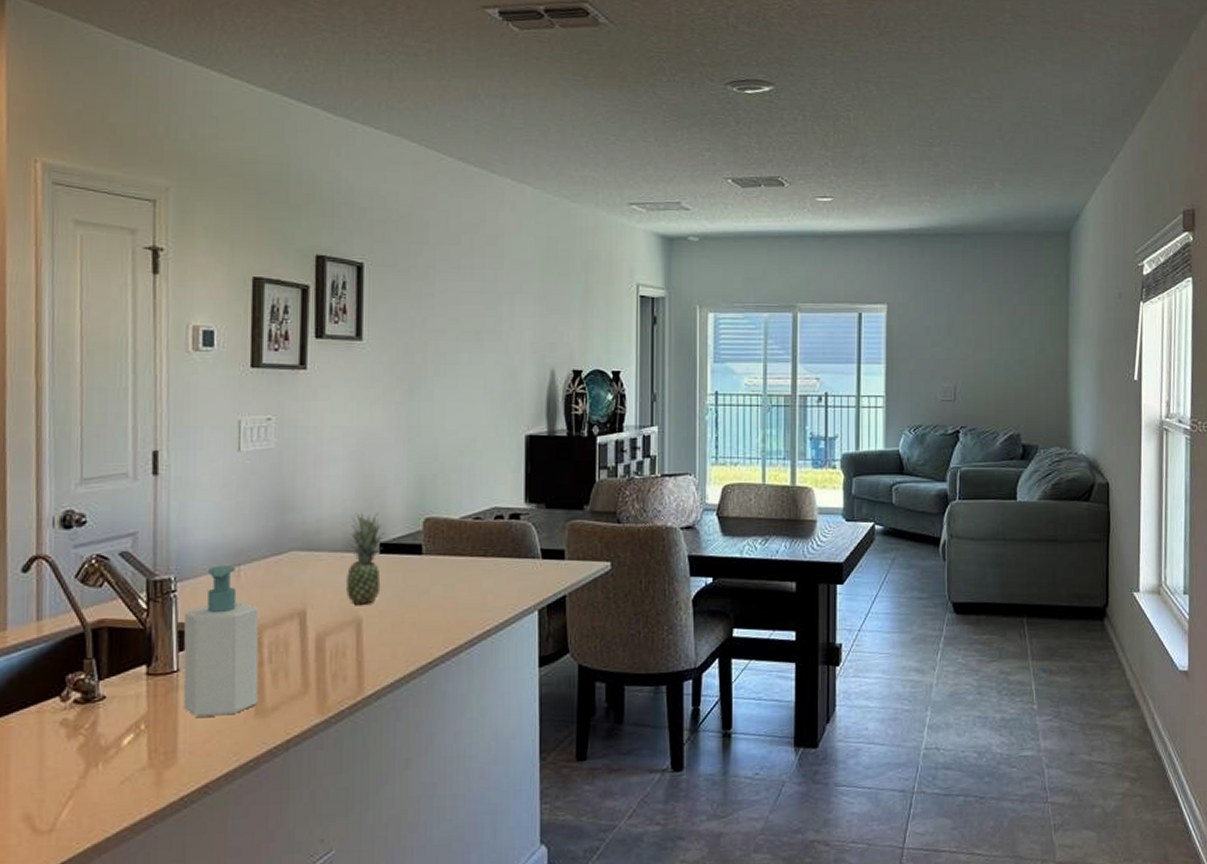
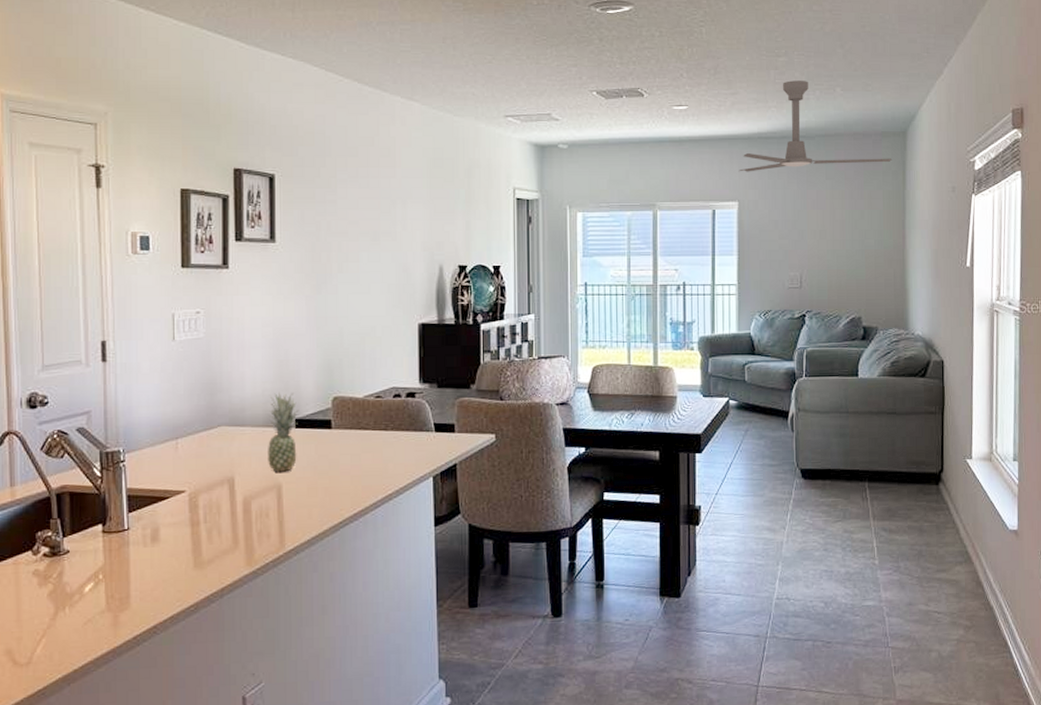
soap bottle: present [183,565,259,717] -> none [133,439,196,568]
ceiling fan: none [888,173,1055,272] -> present [738,80,893,172]

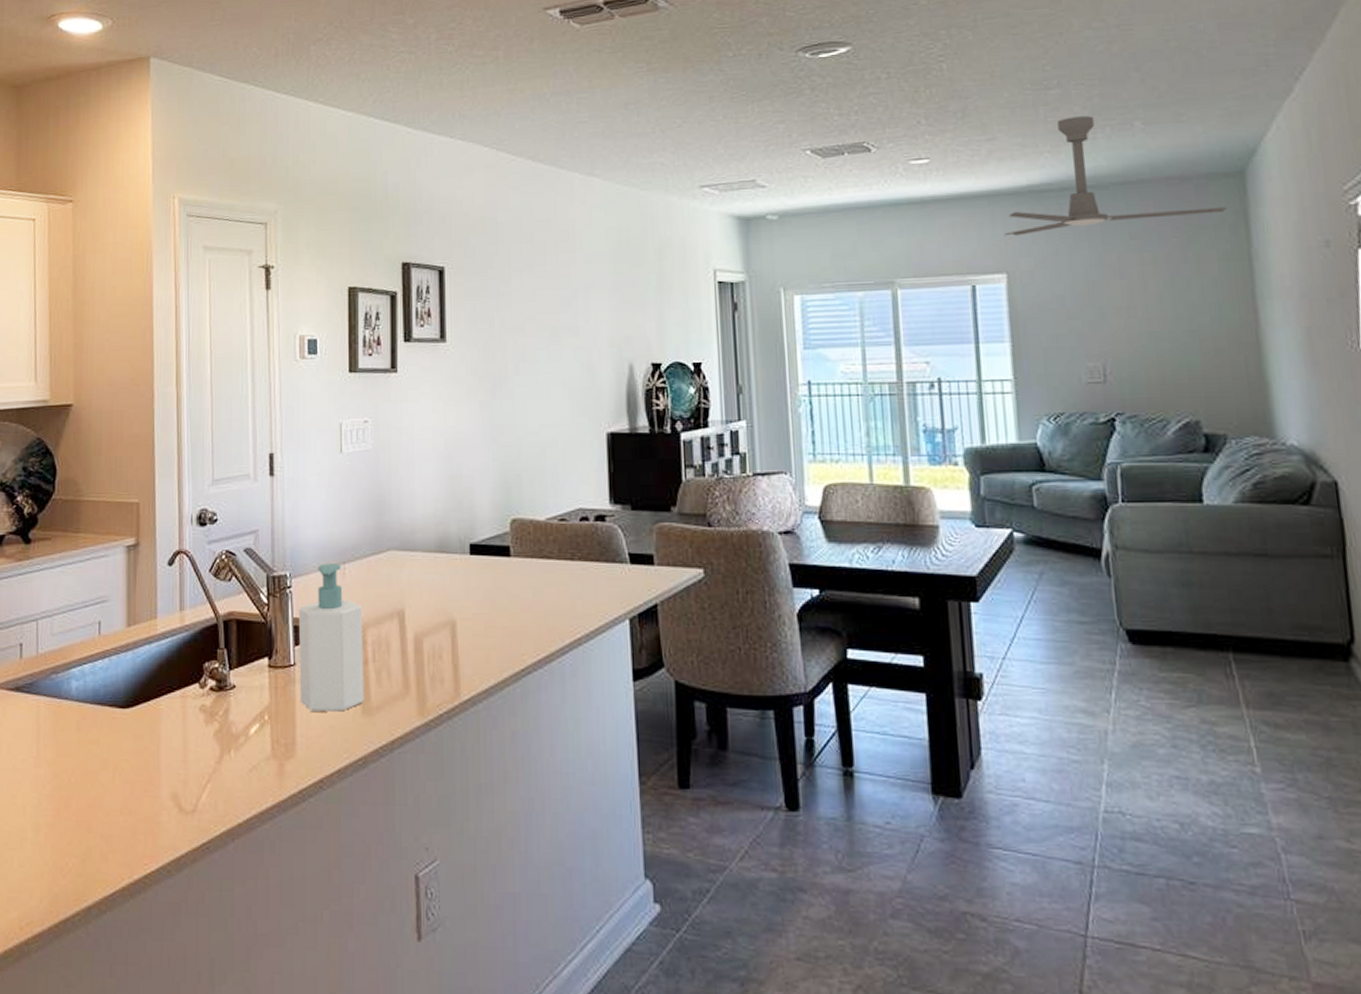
soap bottle: none [133,439,196,568] -> present [299,563,364,712]
fruit: present [268,392,299,472] -> none [440,512,474,606]

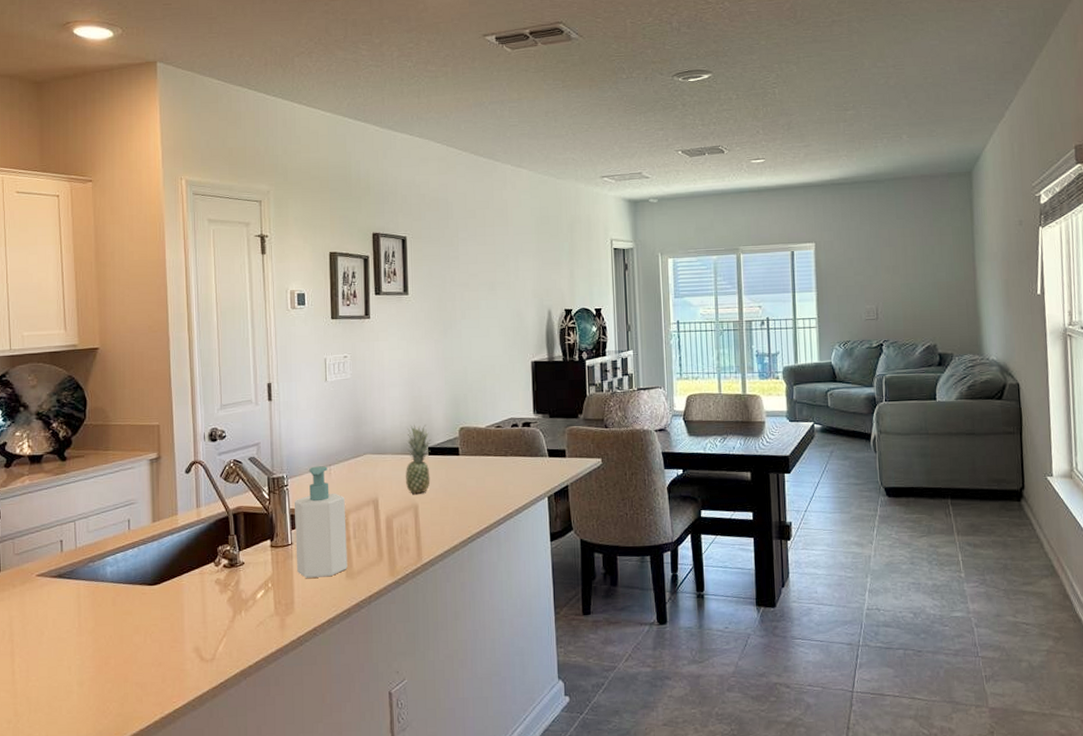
fruit: none [440,512,474,606] -> present [406,424,432,494]
ceiling fan: present [1004,116,1228,236] -> none [814,130,960,216]

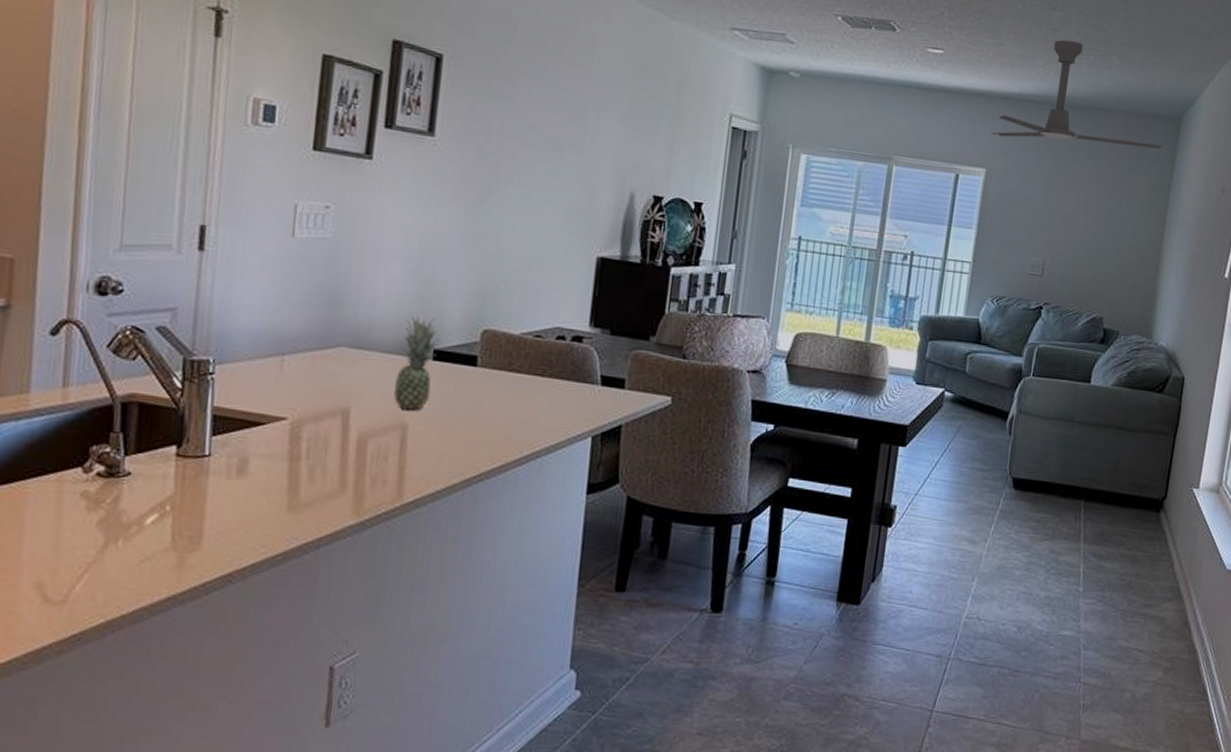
soap bottle: present [295,466,348,578] -> none [213,352,300,507]
ceiling fan: none [814,130,960,216] -> present [991,39,1163,149]

